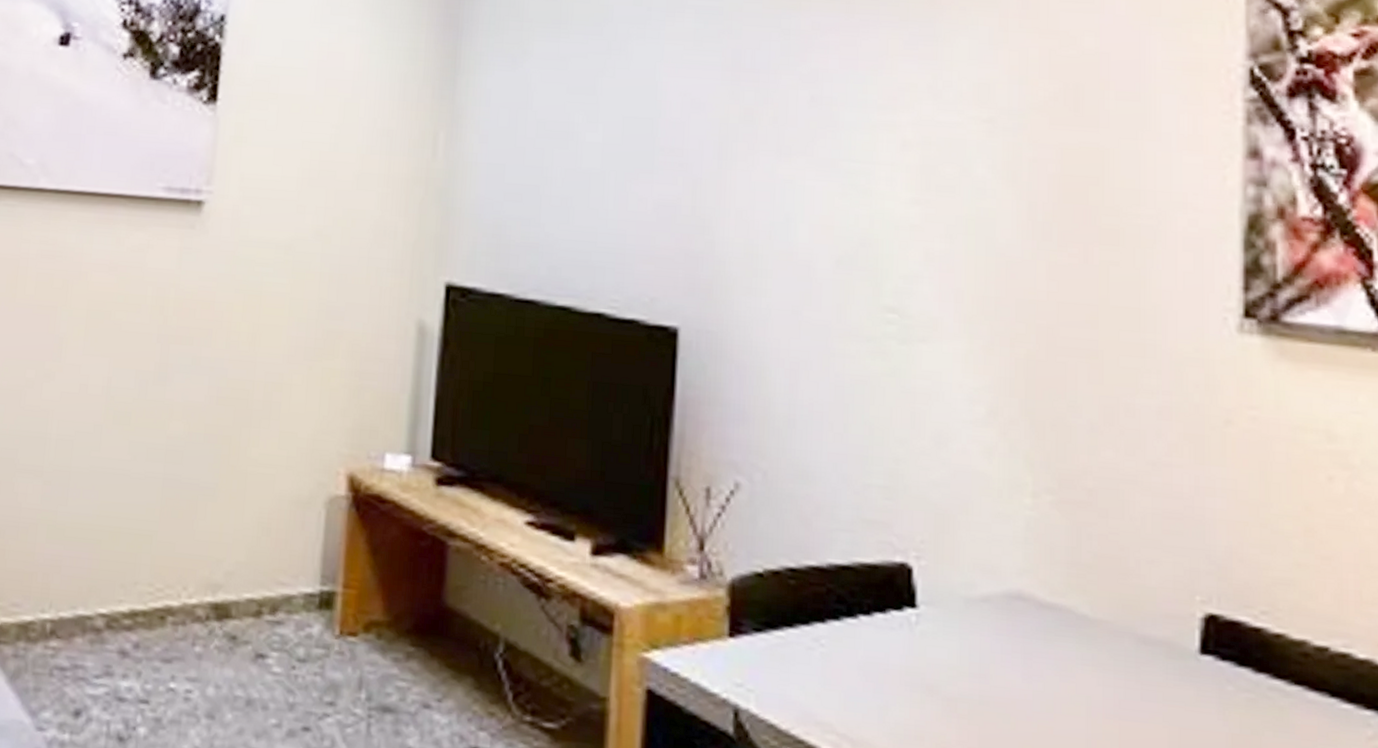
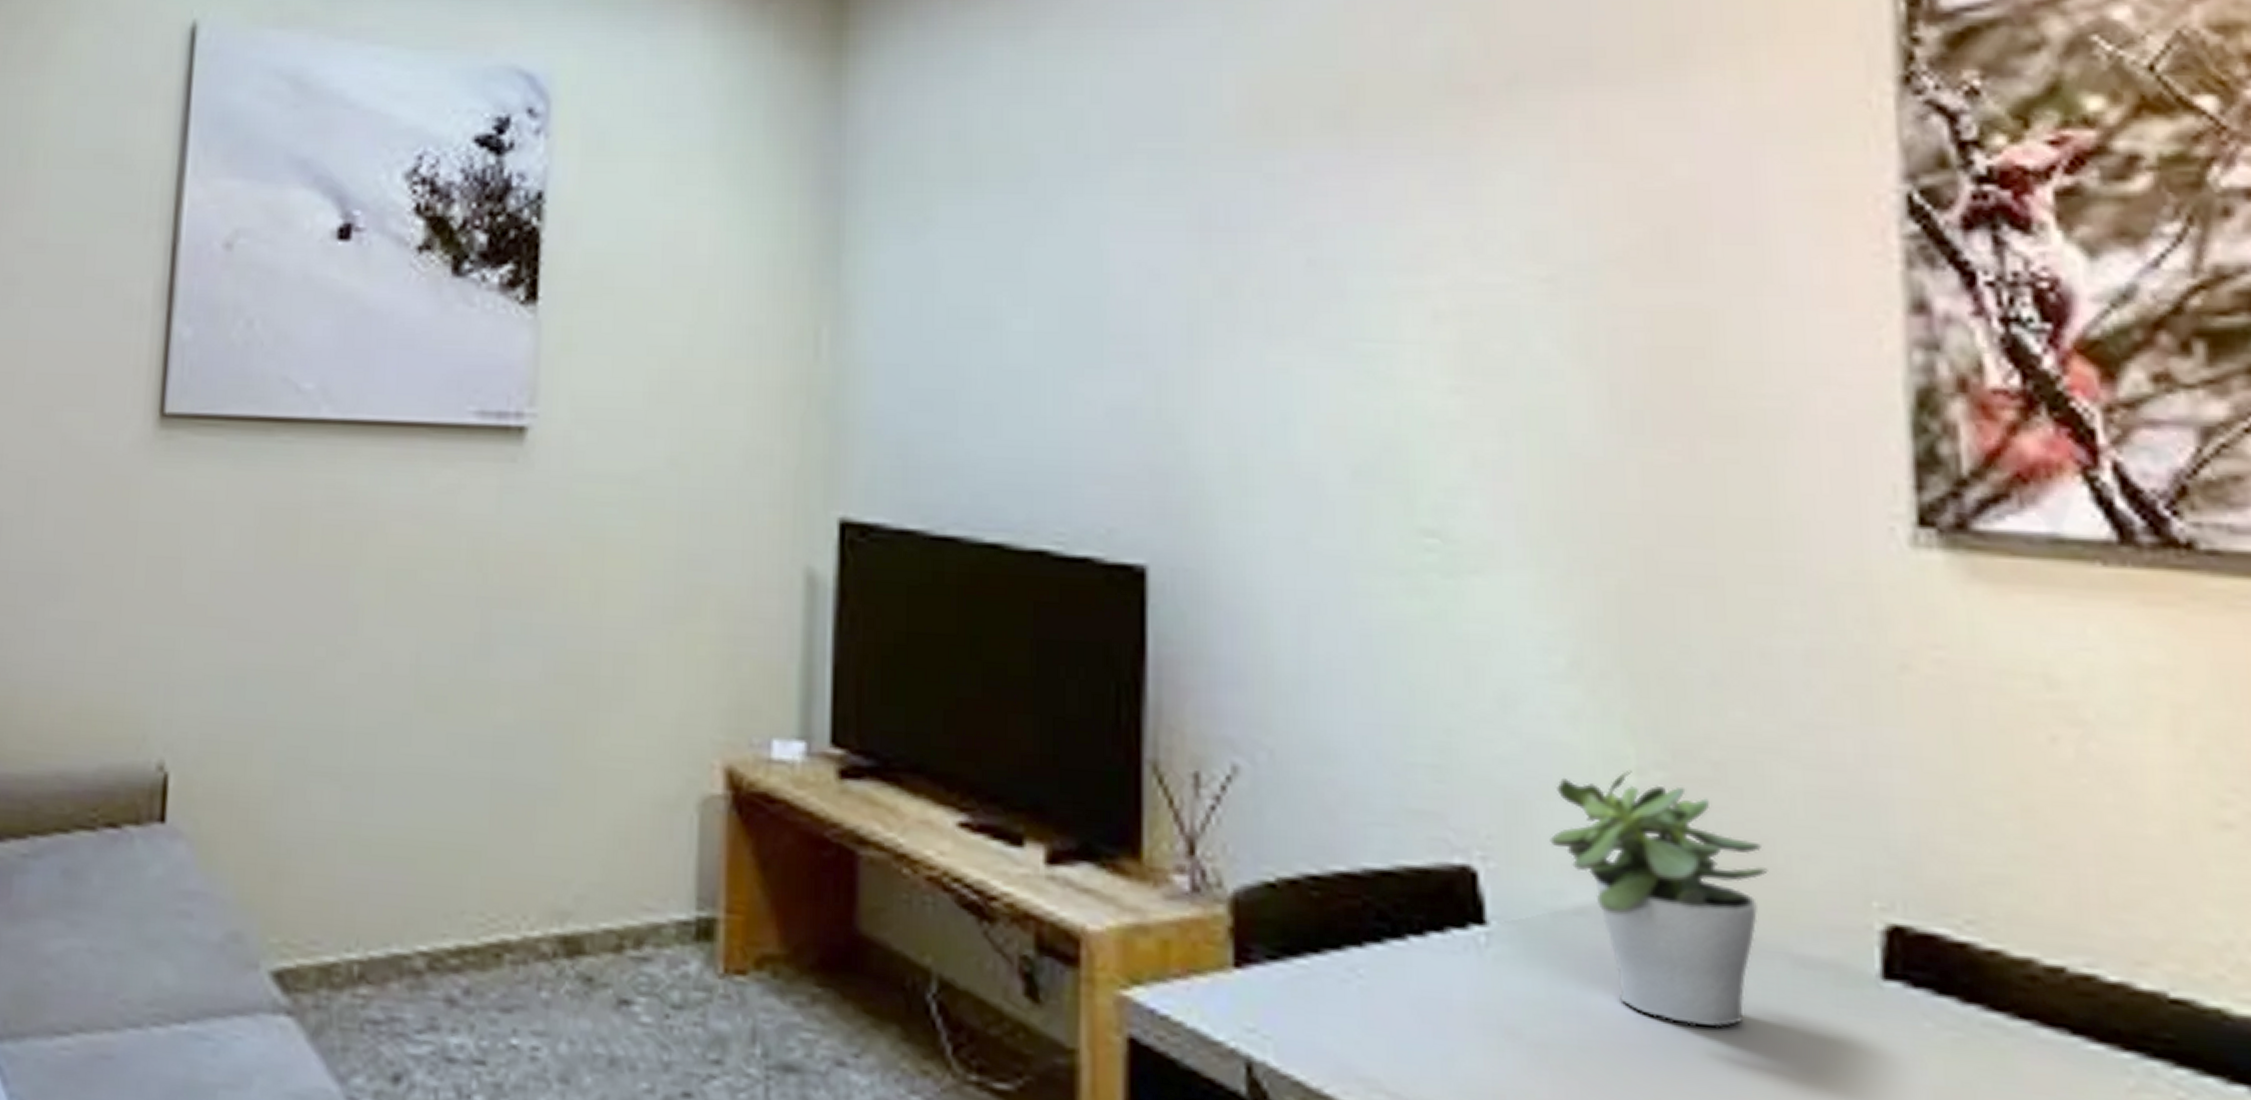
potted plant: none [966,493,1123,688] -> present [1550,769,1768,1028]

